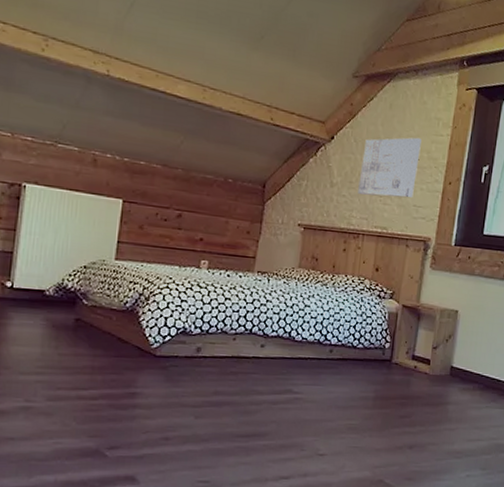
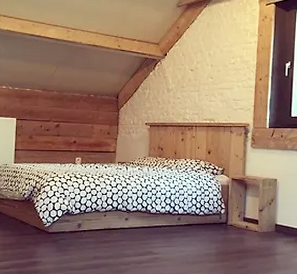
wall art: present [358,137,421,198] -> none [189,46,235,96]

